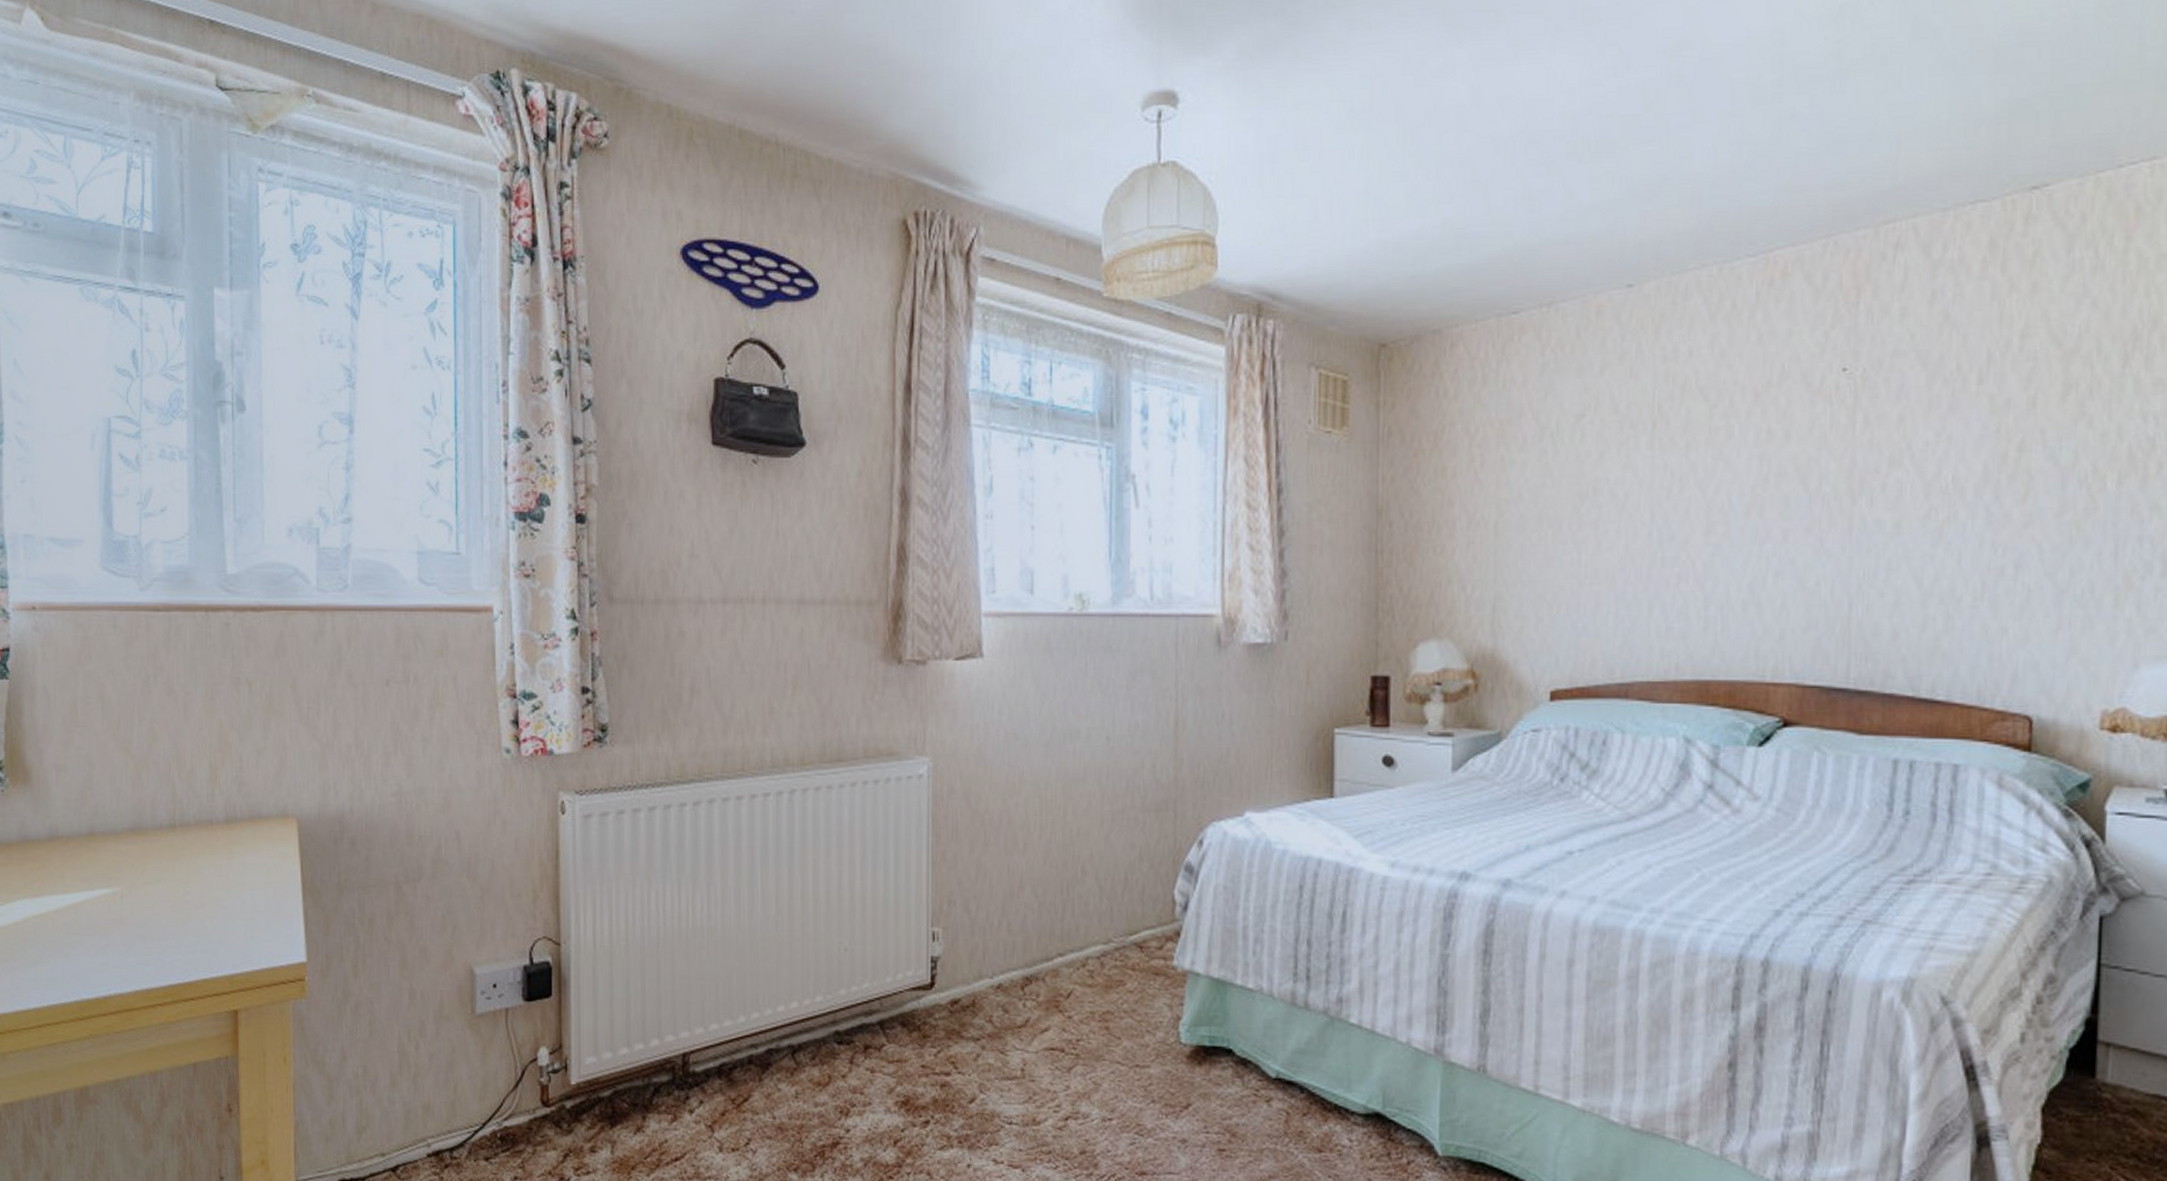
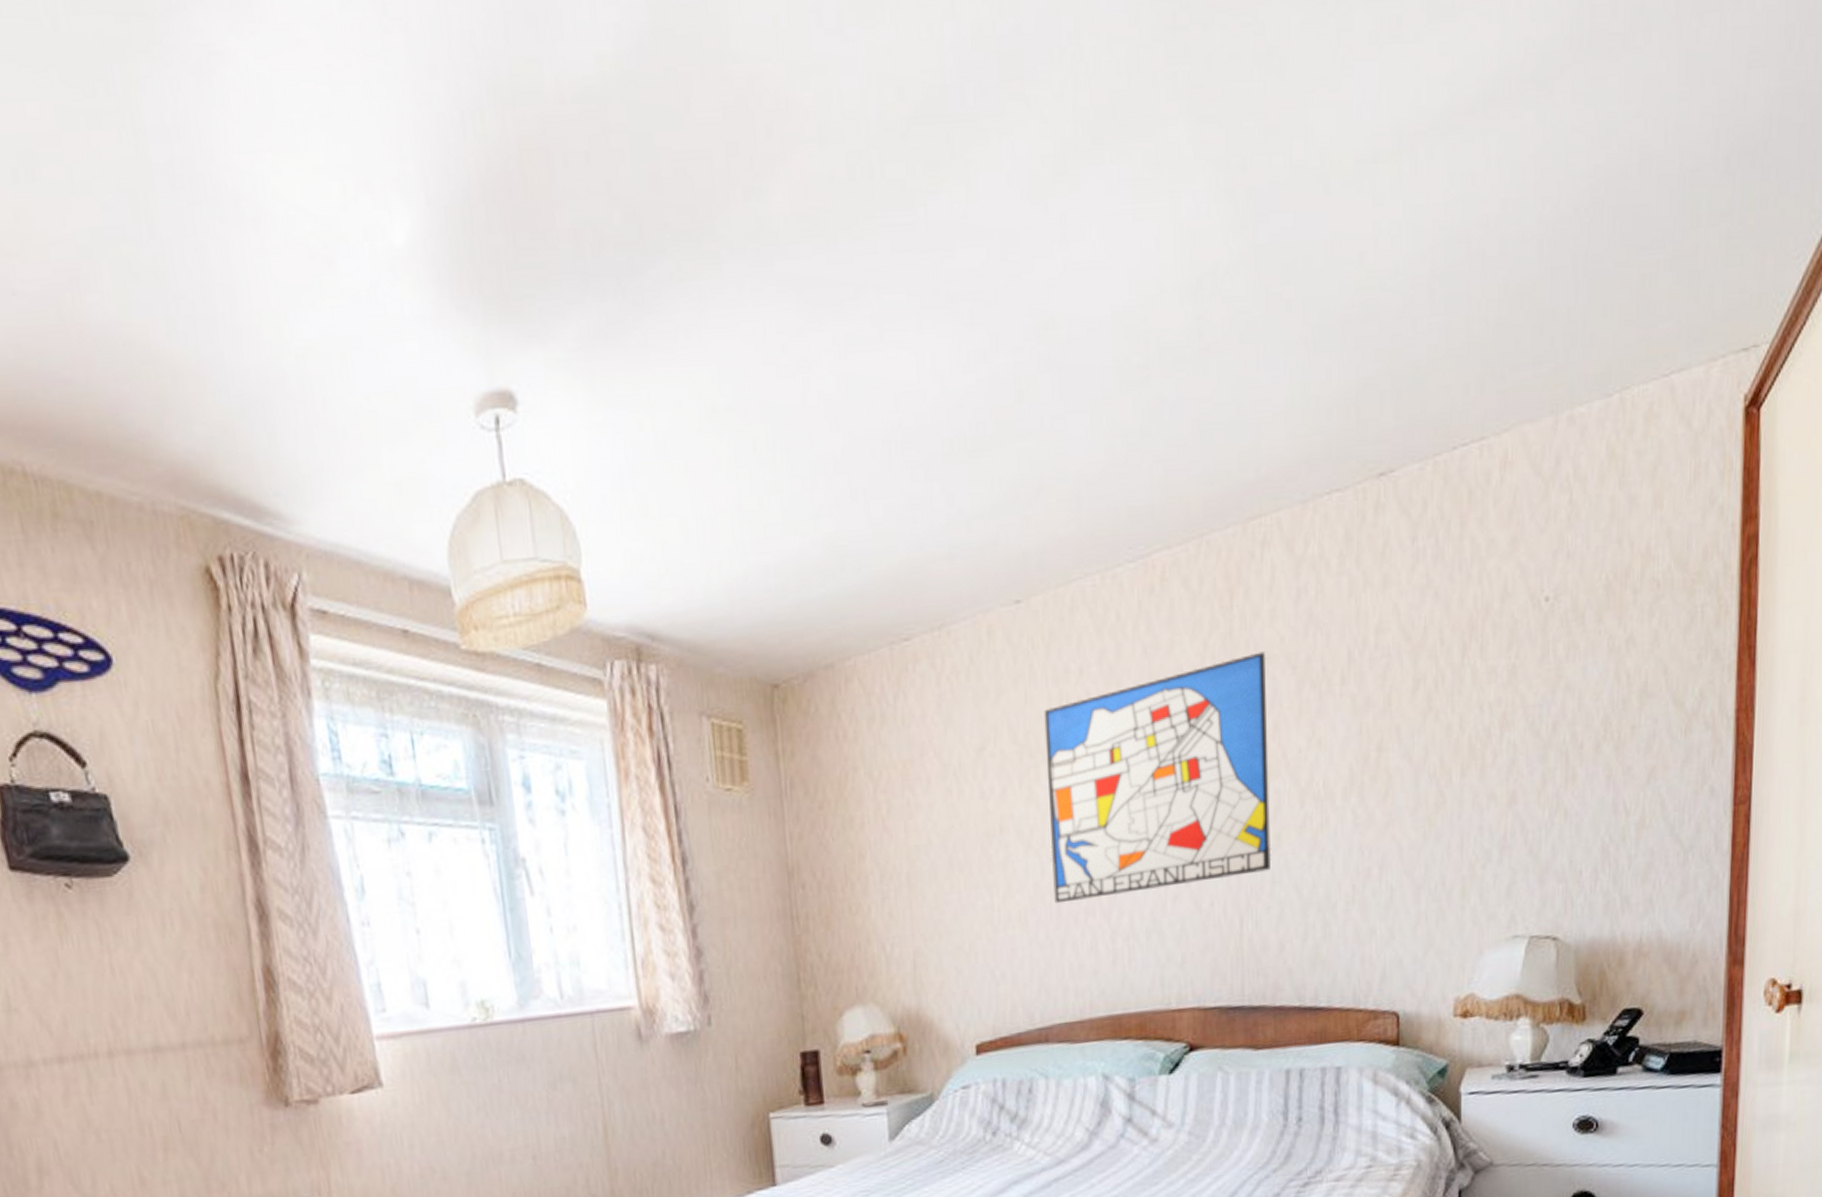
wall art: none [1645,346,1894,566] -> present [1044,651,1272,904]

